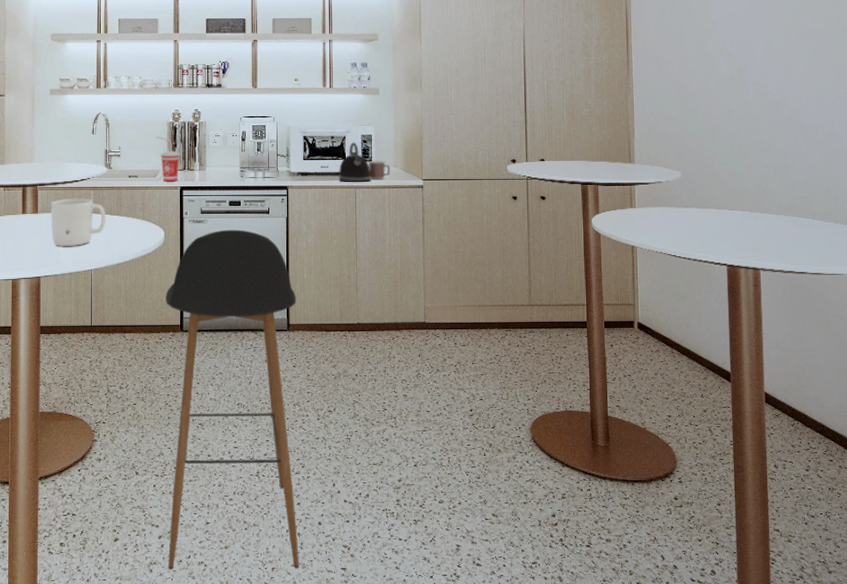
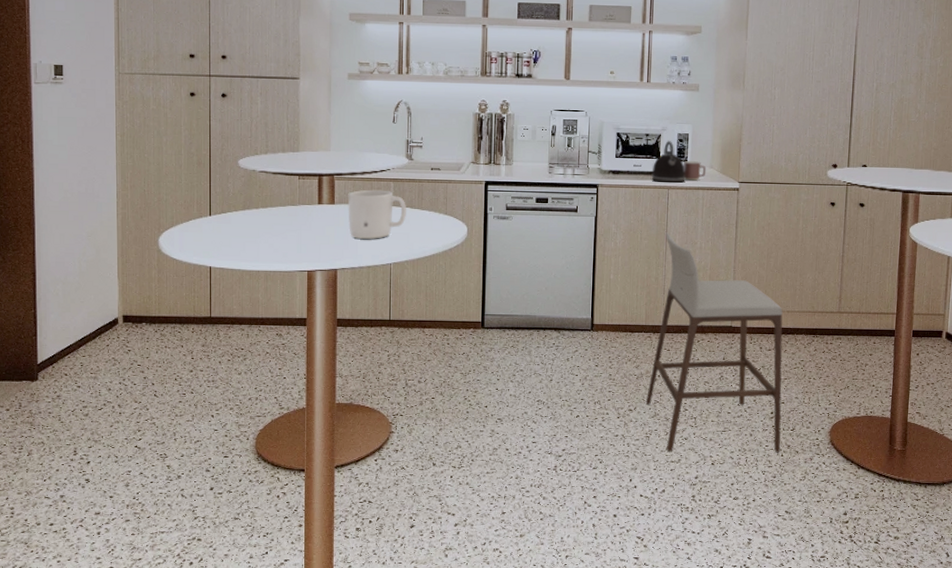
beverage cup: present [156,136,180,182] -> none [460,127,486,176]
bar stool: present [166,229,300,570] -> none [463,227,602,557]
bar stool: none [344,231,483,454] -> present [645,232,783,453]

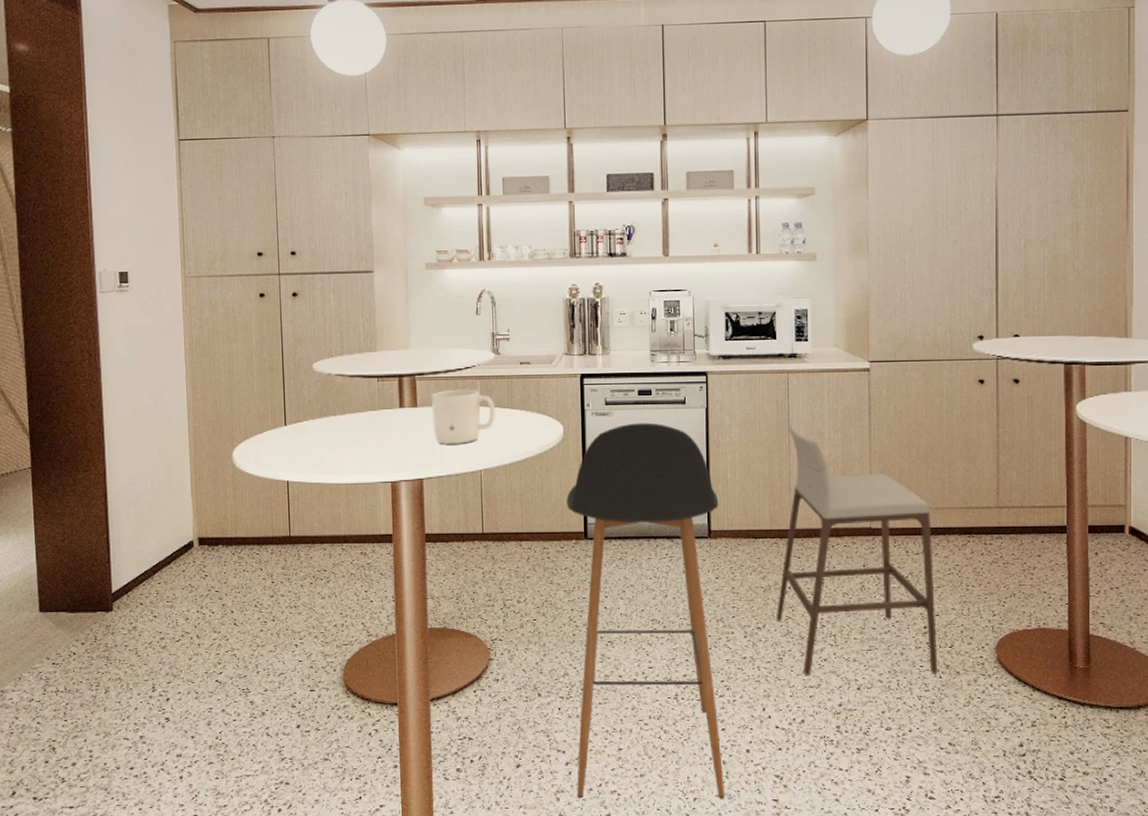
bar stool: none [463,227,602,557] -> present [567,422,726,799]
kettle: present [651,141,686,184] -> none [767,318,807,367]
mug: present [683,161,706,181] -> none [804,340,831,362]

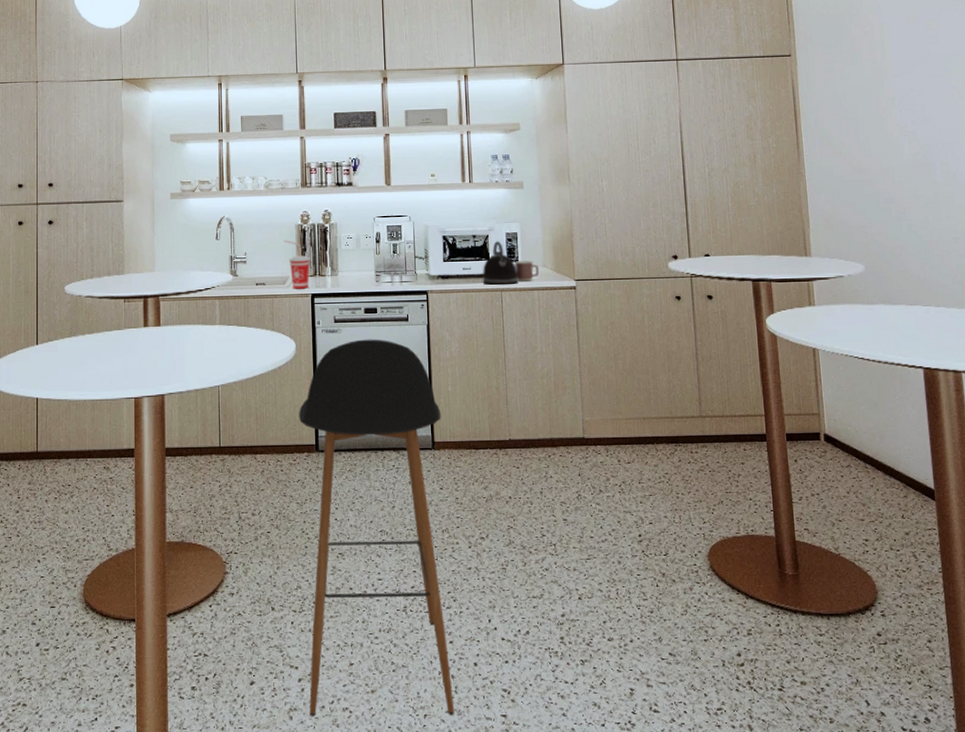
mug: present [431,389,495,444] -> none [173,308,233,361]
beverage cup: none [550,315,579,369] -> present [283,239,310,289]
kettle: none [767,318,807,367] -> present [482,241,518,286]
bar stool: present [775,422,938,675] -> none [498,338,655,585]
mug: none [804,340,831,362] -> present [515,261,540,281]

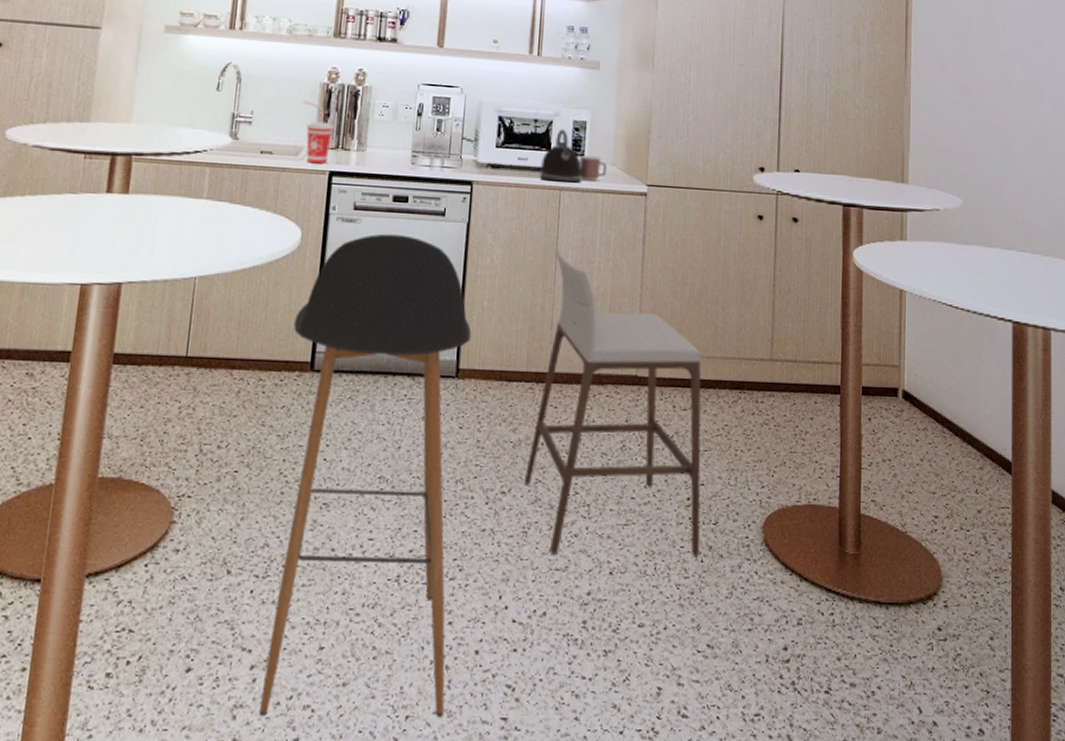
bar stool: none [498,338,655,585] -> present [523,247,702,558]

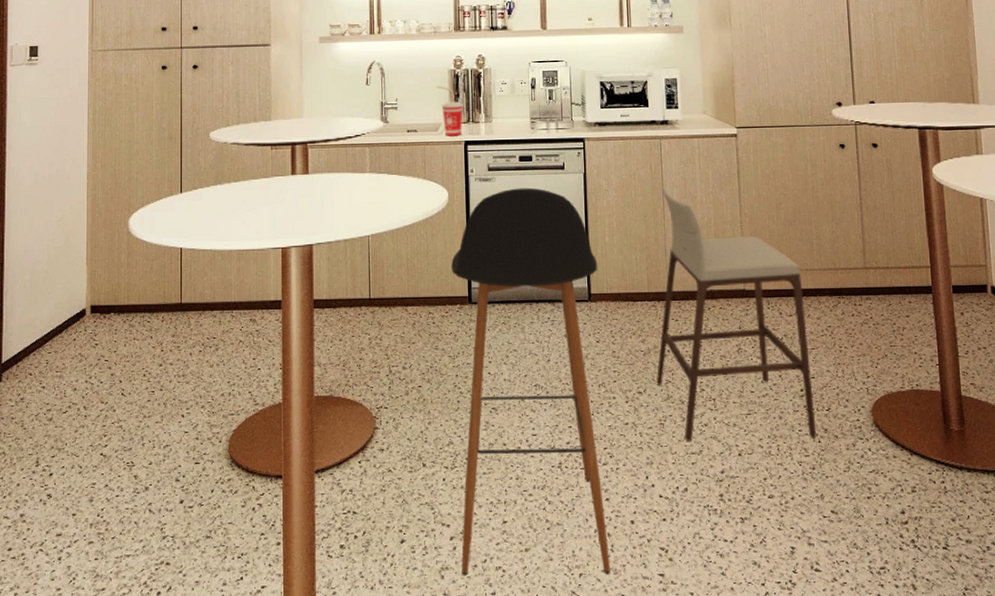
kettle: present [539,129,582,184] -> none [641,87,678,133]
mug: present [579,155,608,181] -> none [674,107,700,129]

